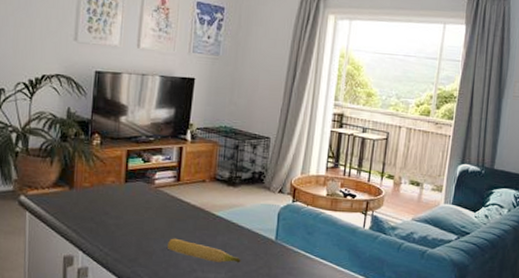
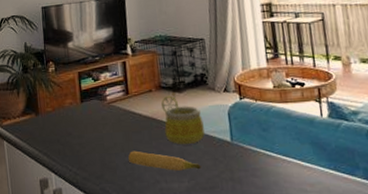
mug: none [211,186,252,238] -> present [161,92,205,144]

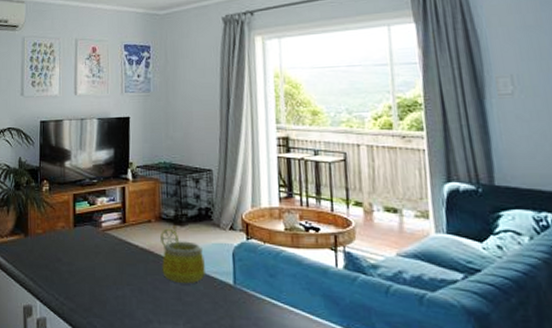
banana: present [128,150,201,171] -> none [120,285,199,313]

